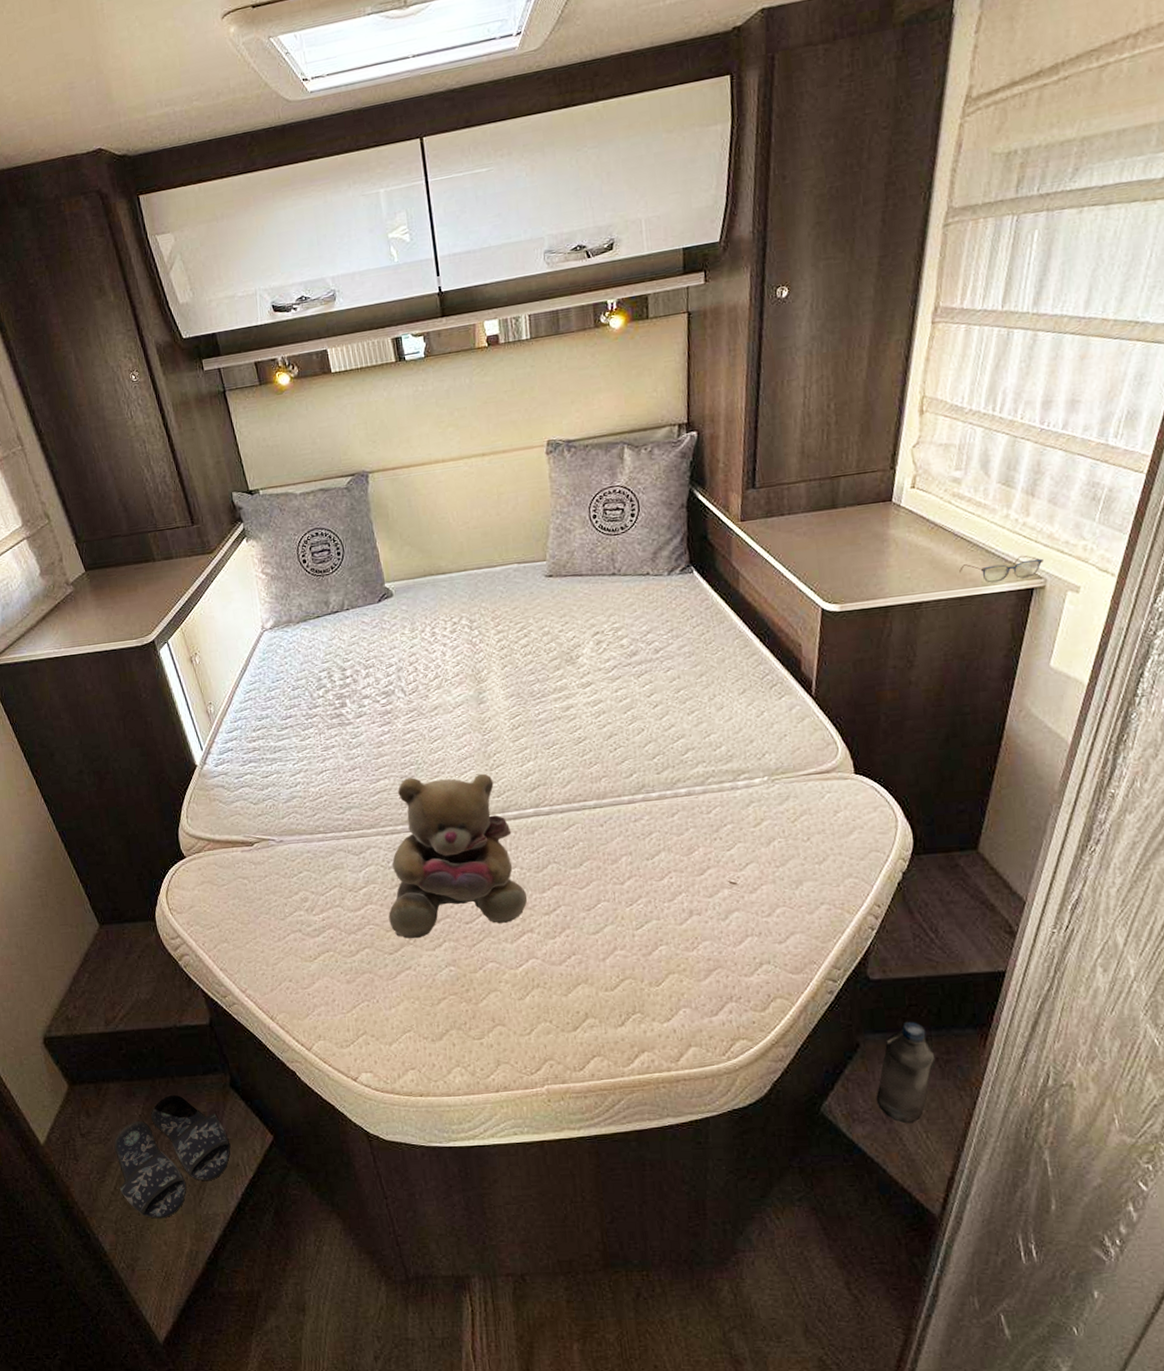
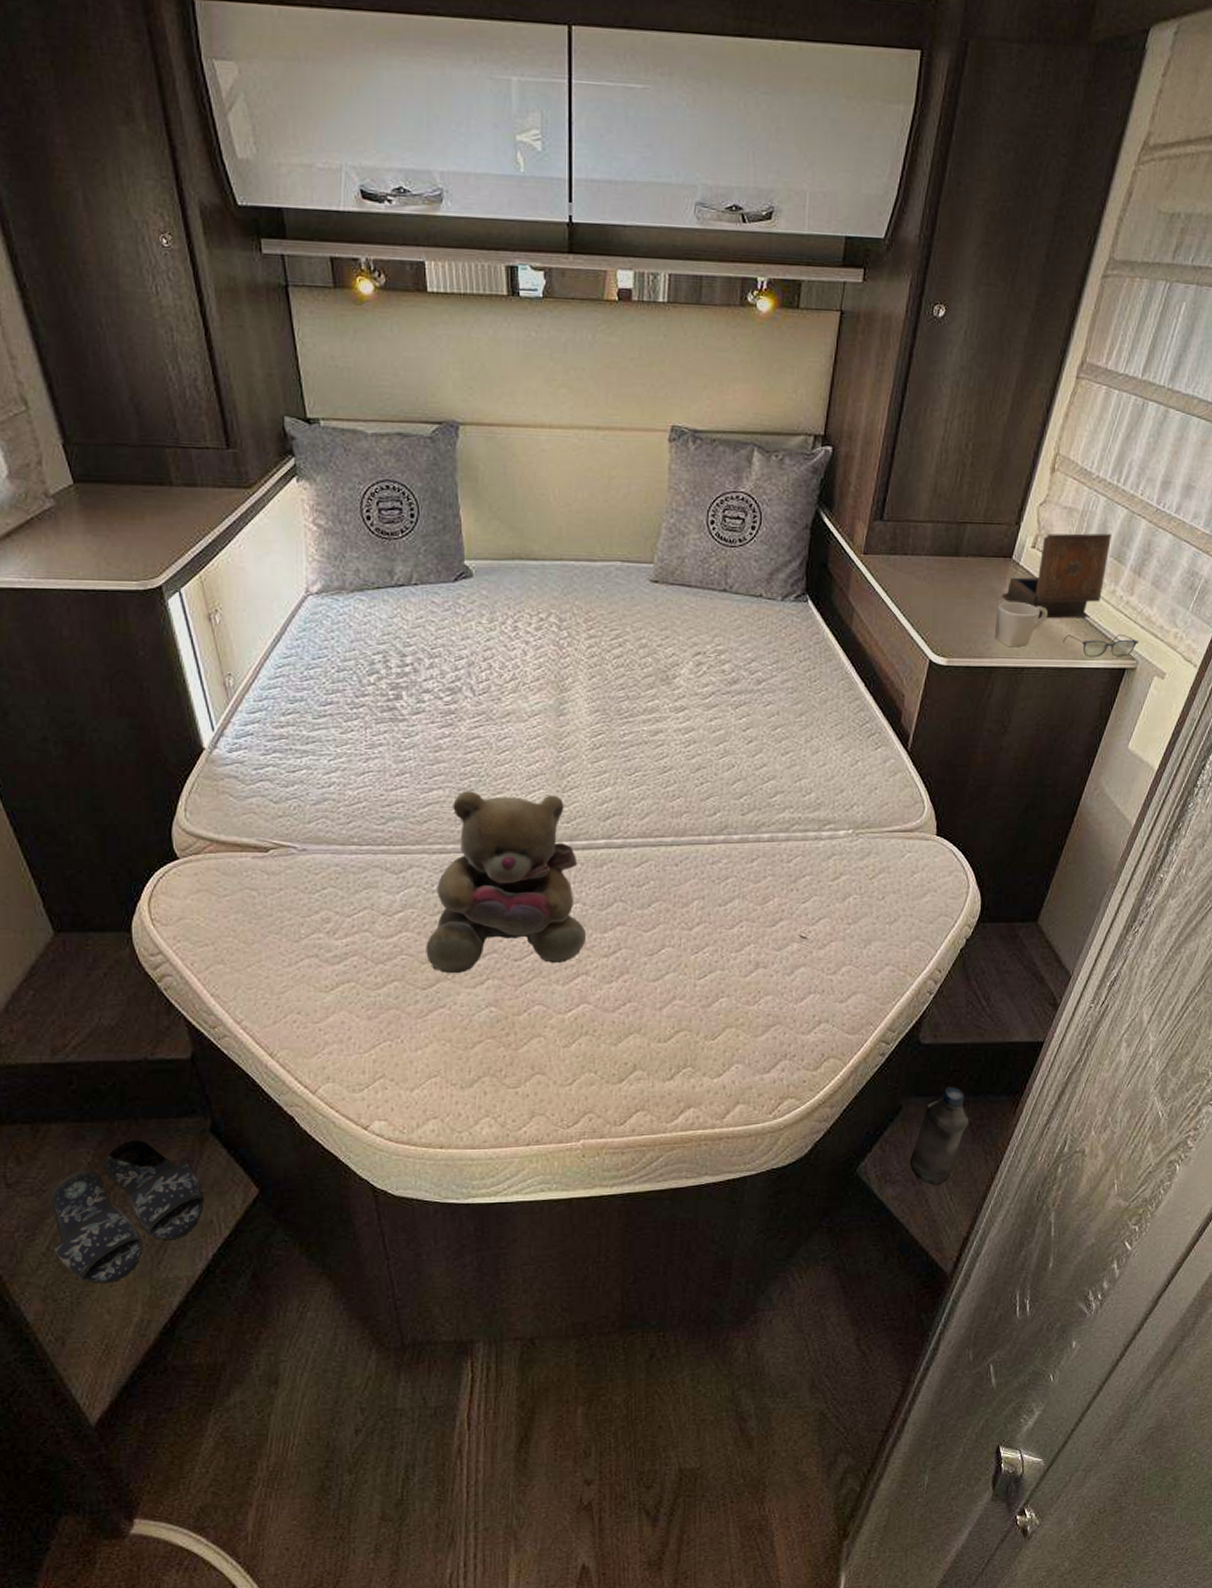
mug: none [883,540,939,586] -> present [995,601,1048,648]
decorative box: none [886,462,996,554] -> present [1001,533,1112,619]

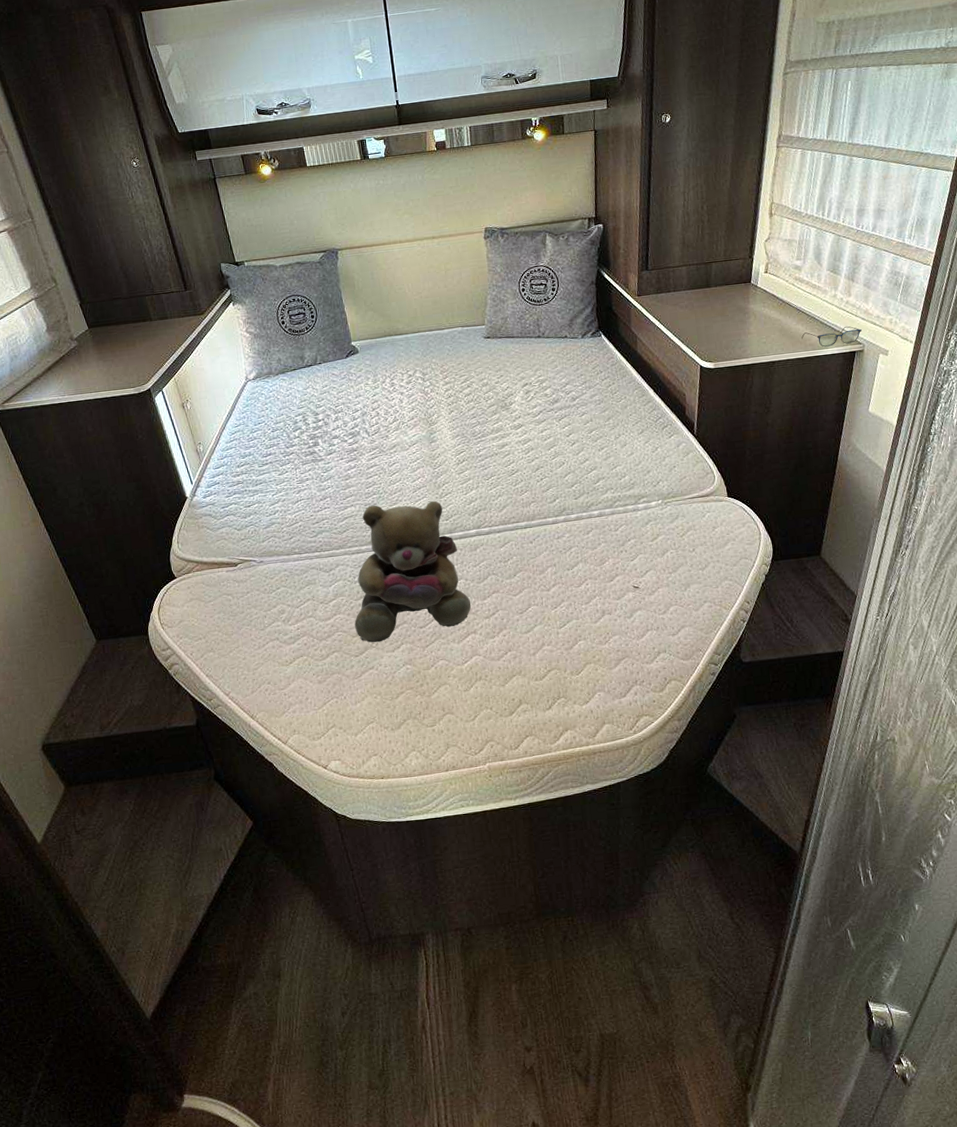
slippers: present [52,1139,203,1284] -> none [107,789,214,904]
water bottle: present [909,1086,969,1185] -> none [749,694,793,778]
mug: present [995,601,1048,648] -> none [745,313,786,348]
decorative box: present [1001,533,1112,619] -> none [747,254,826,324]

